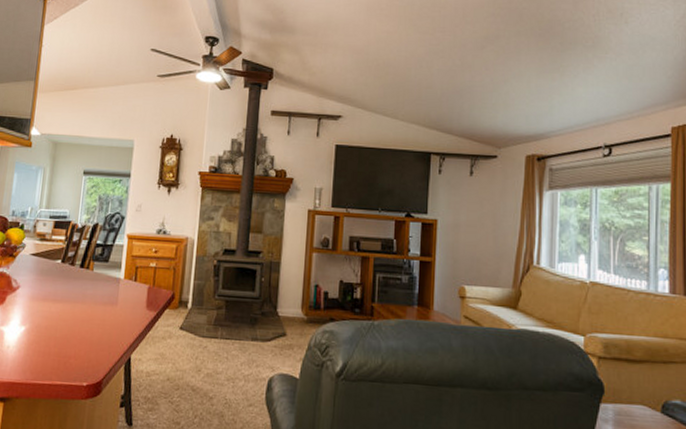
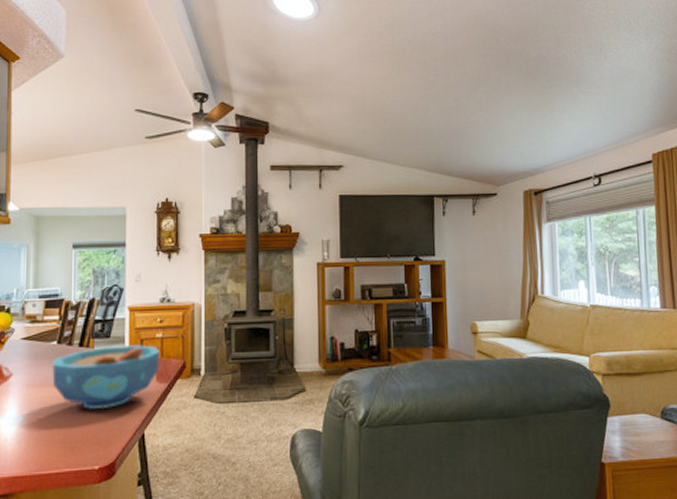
bowl: none [54,270,152,329] -> present [52,344,159,409]

